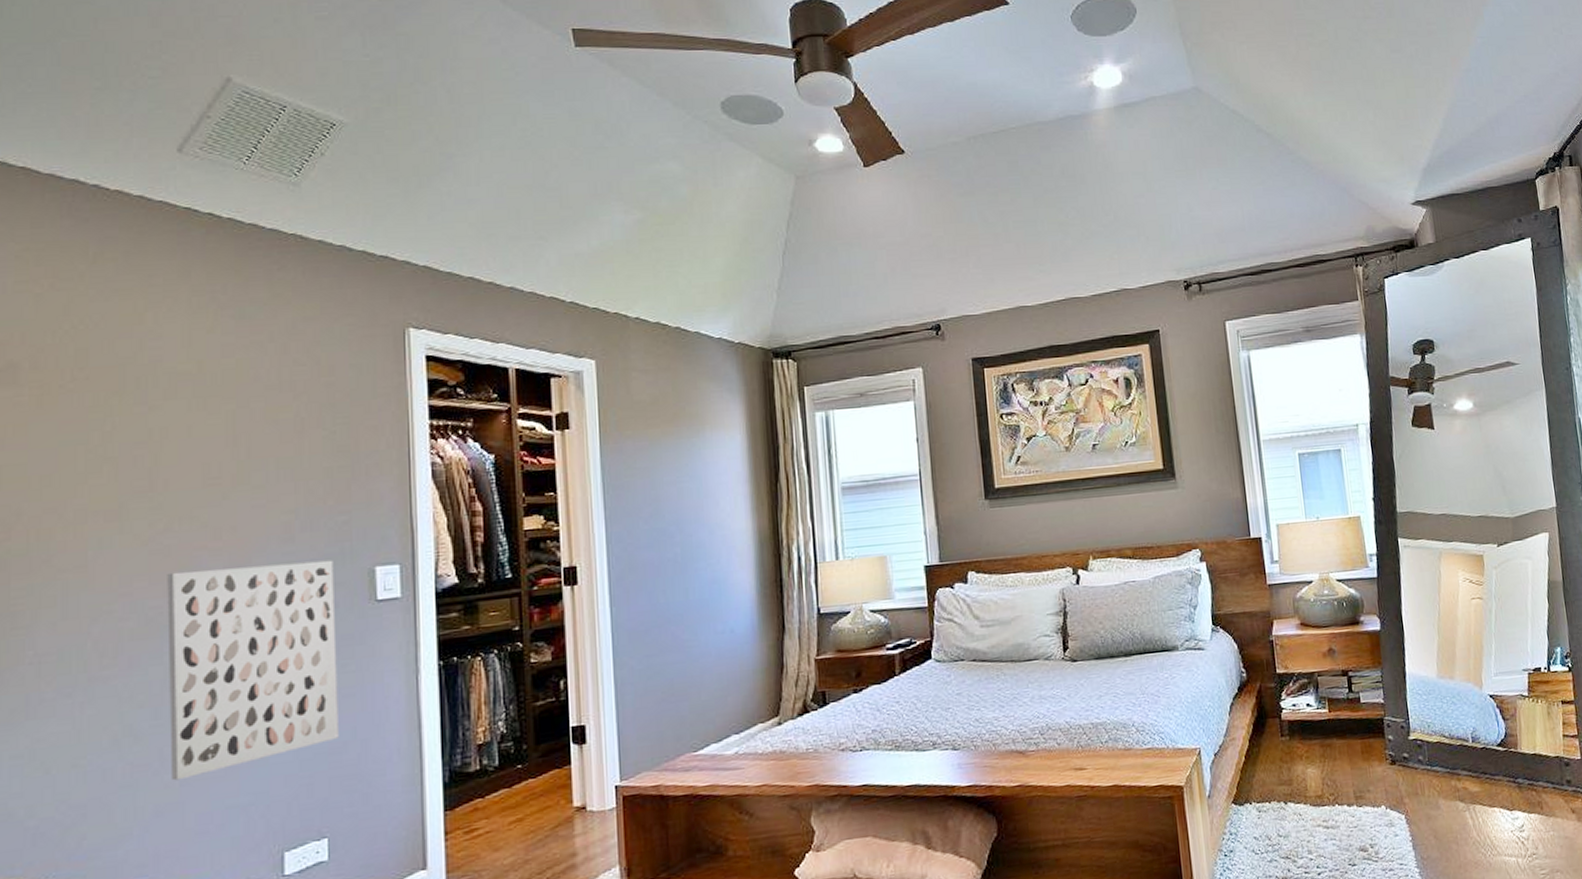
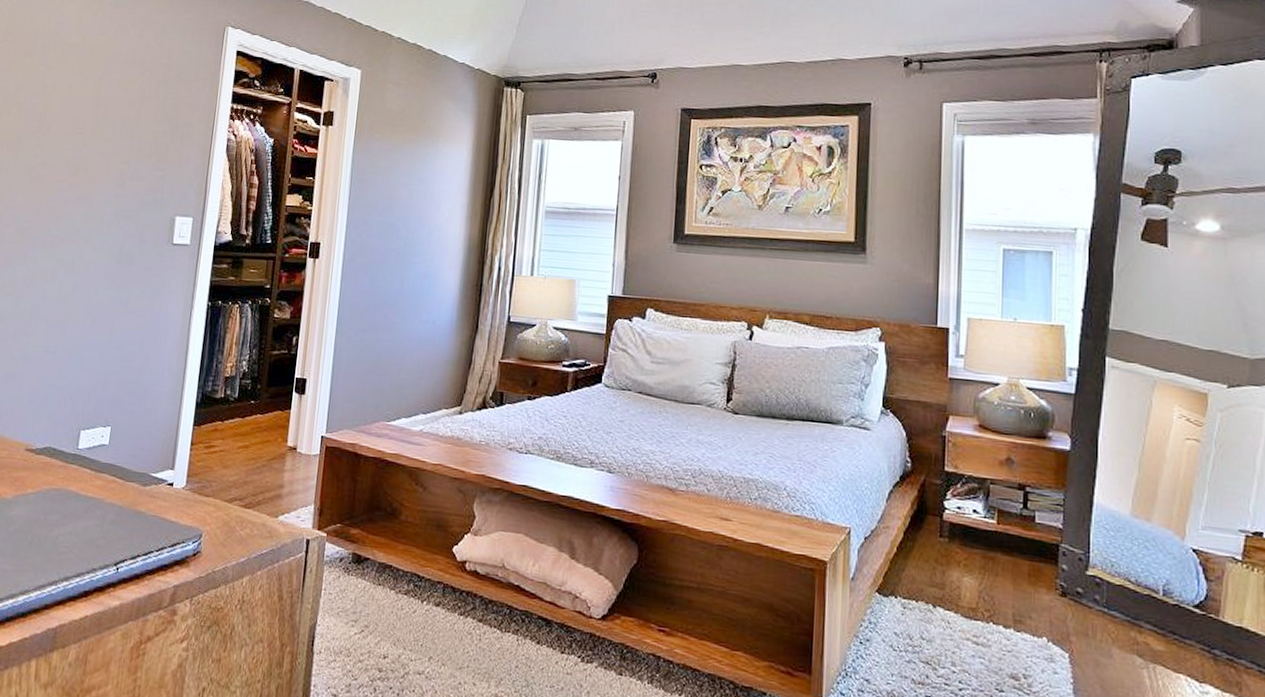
wall art: present [167,560,339,781] -> none [18,196,148,358]

